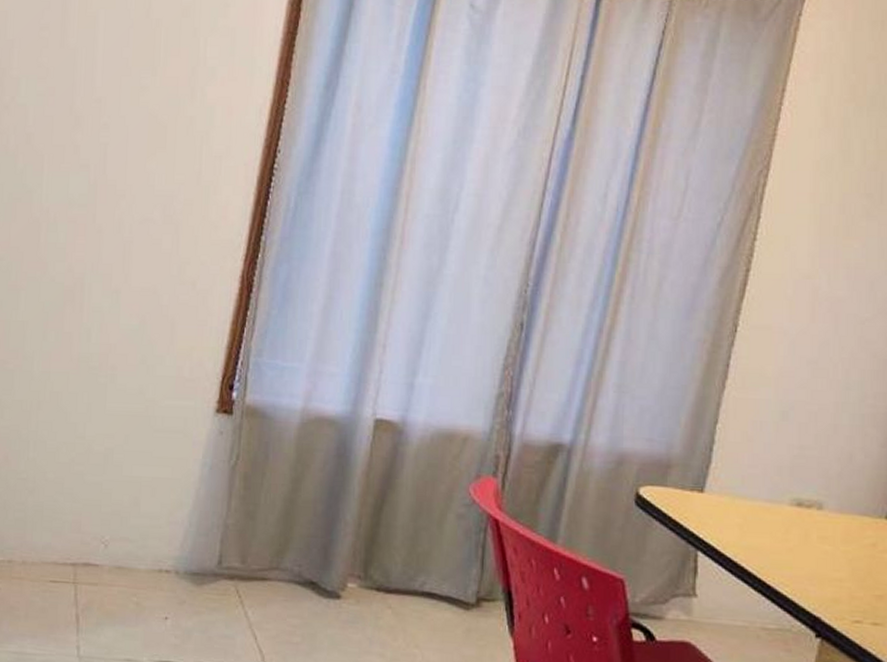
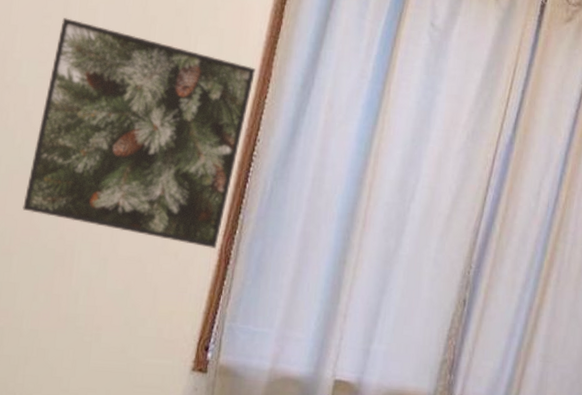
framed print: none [28,28,273,276] -> present [22,18,256,250]

